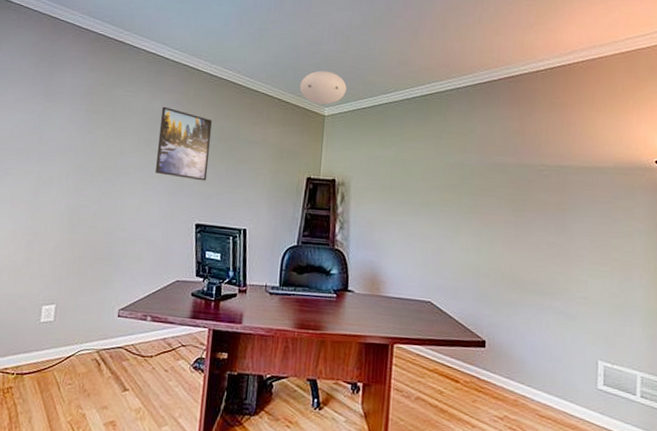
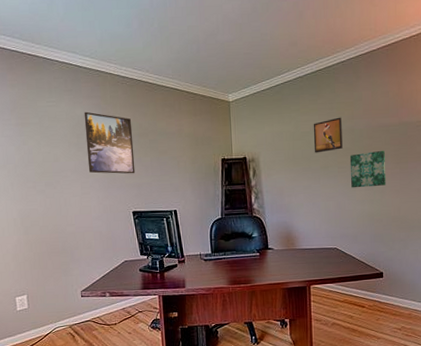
ceiling light: present [299,71,347,105] -> none [204,60,246,92]
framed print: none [415,148,451,186] -> present [313,117,343,153]
wall art: none [455,192,499,234] -> present [349,150,386,188]

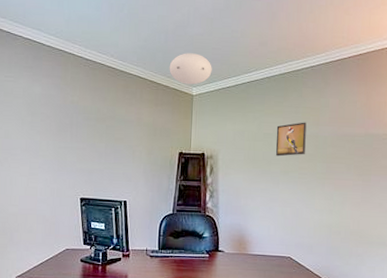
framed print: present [84,111,136,174] -> none [39,90,90,159]
ceiling light: none [204,60,246,92] -> present [169,53,212,85]
wall art: present [349,150,386,188] -> none [310,160,348,197]

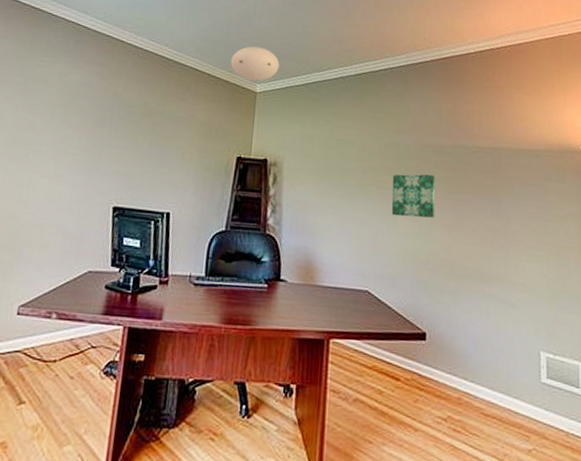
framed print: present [275,122,307,157] -> none [350,128,386,167]
wall art: none [310,160,348,197] -> present [391,174,436,218]

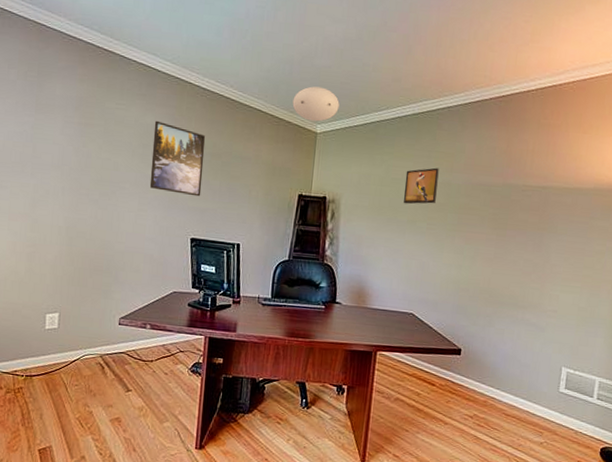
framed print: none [69,78,136,160] -> present [149,120,206,197]
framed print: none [350,128,386,167] -> present [403,167,439,205]
wall art: present [391,174,436,218] -> none [439,211,482,251]

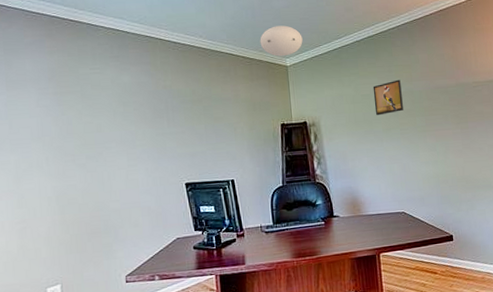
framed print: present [149,120,206,197] -> none [131,78,189,144]

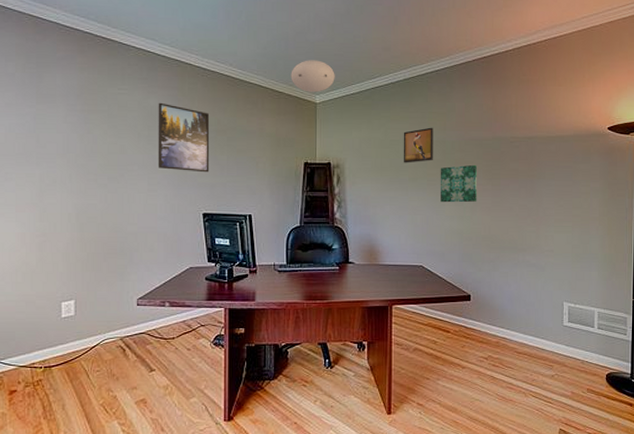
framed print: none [131,78,189,144] -> present [158,102,210,173]
wall art: none [411,110,449,150] -> present [440,164,478,203]

